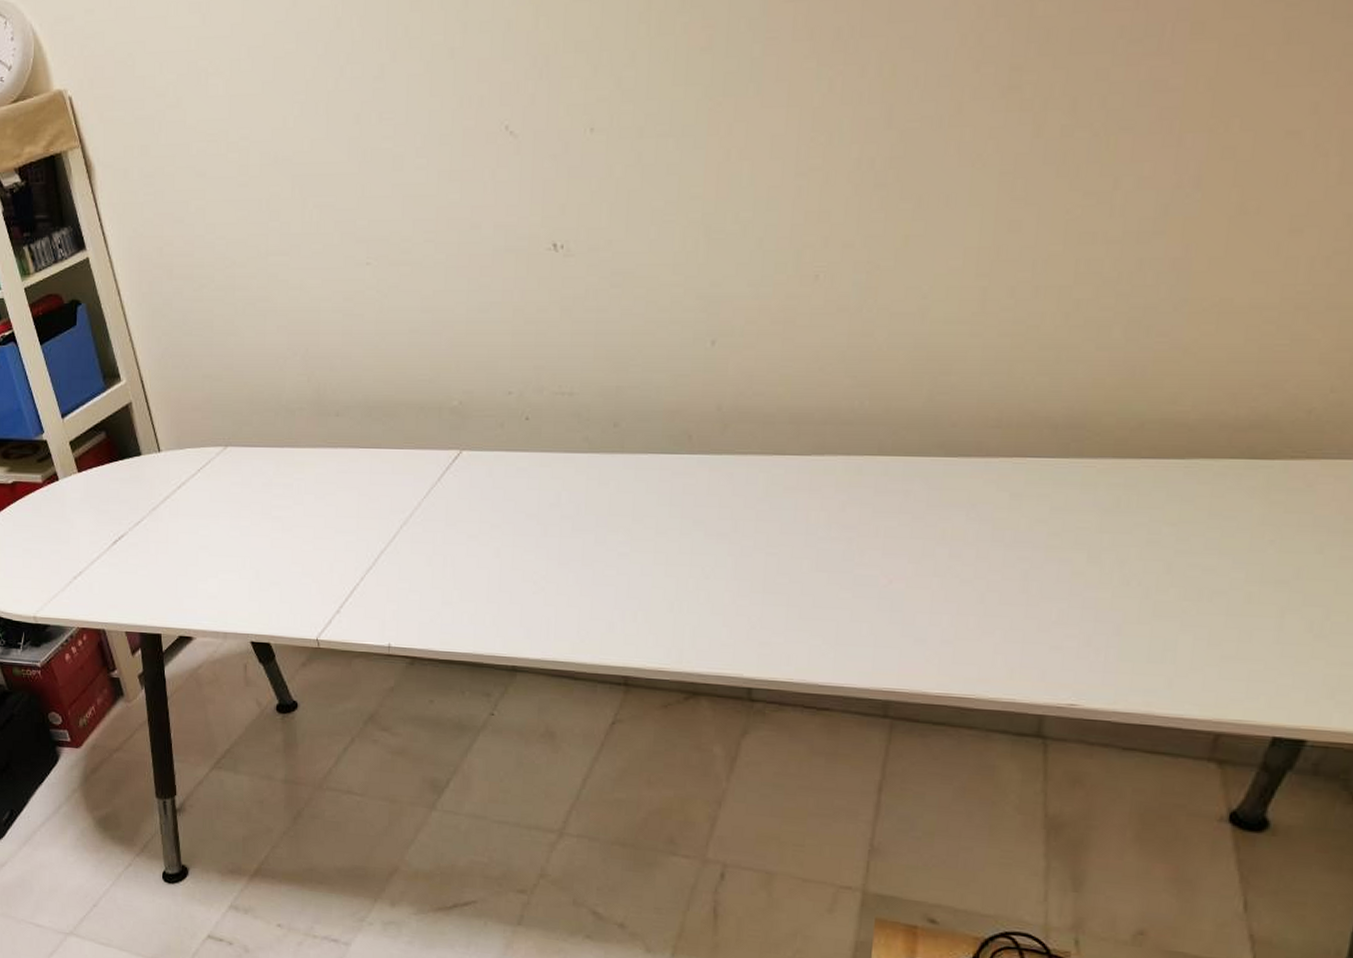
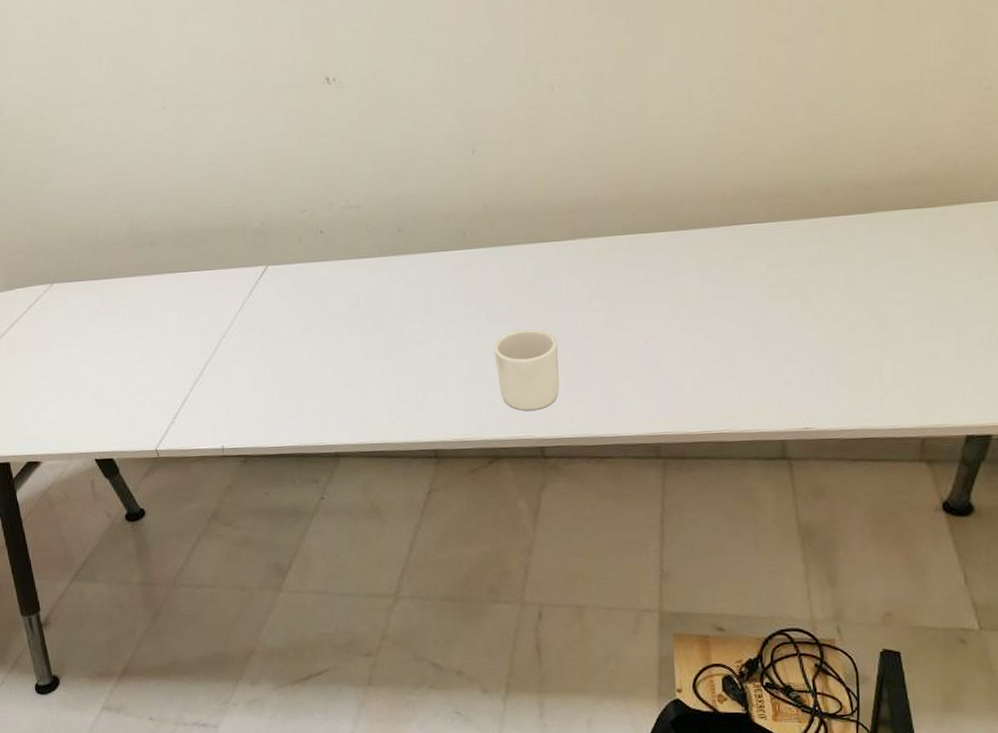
mug: none [707,551,783,647] -> present [493,329,560,411]

